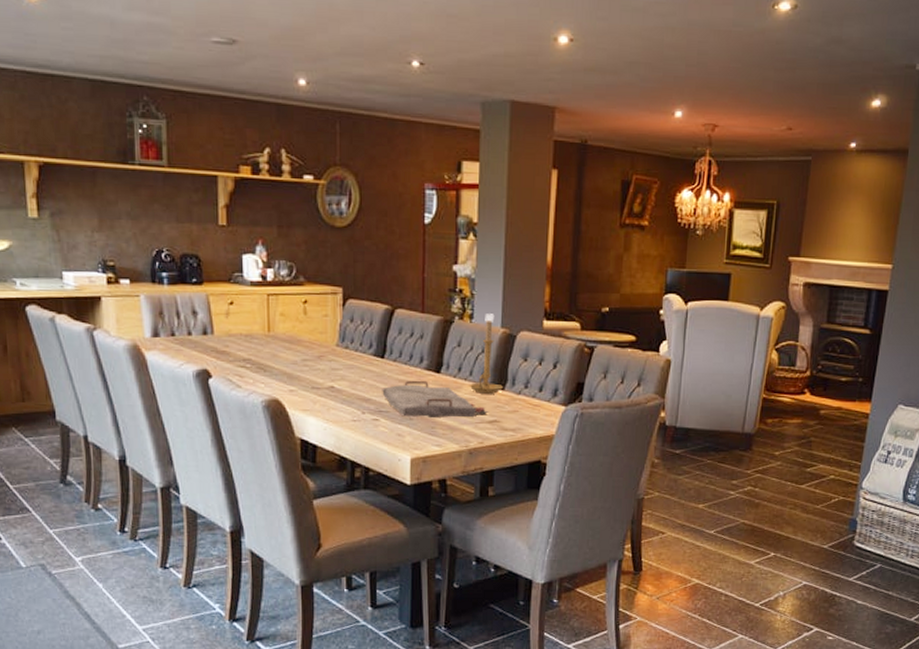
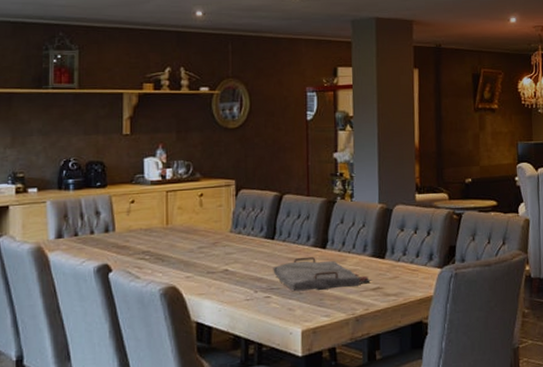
candle holder: present [469,314,503,394] -> none [352,192,383,264]

